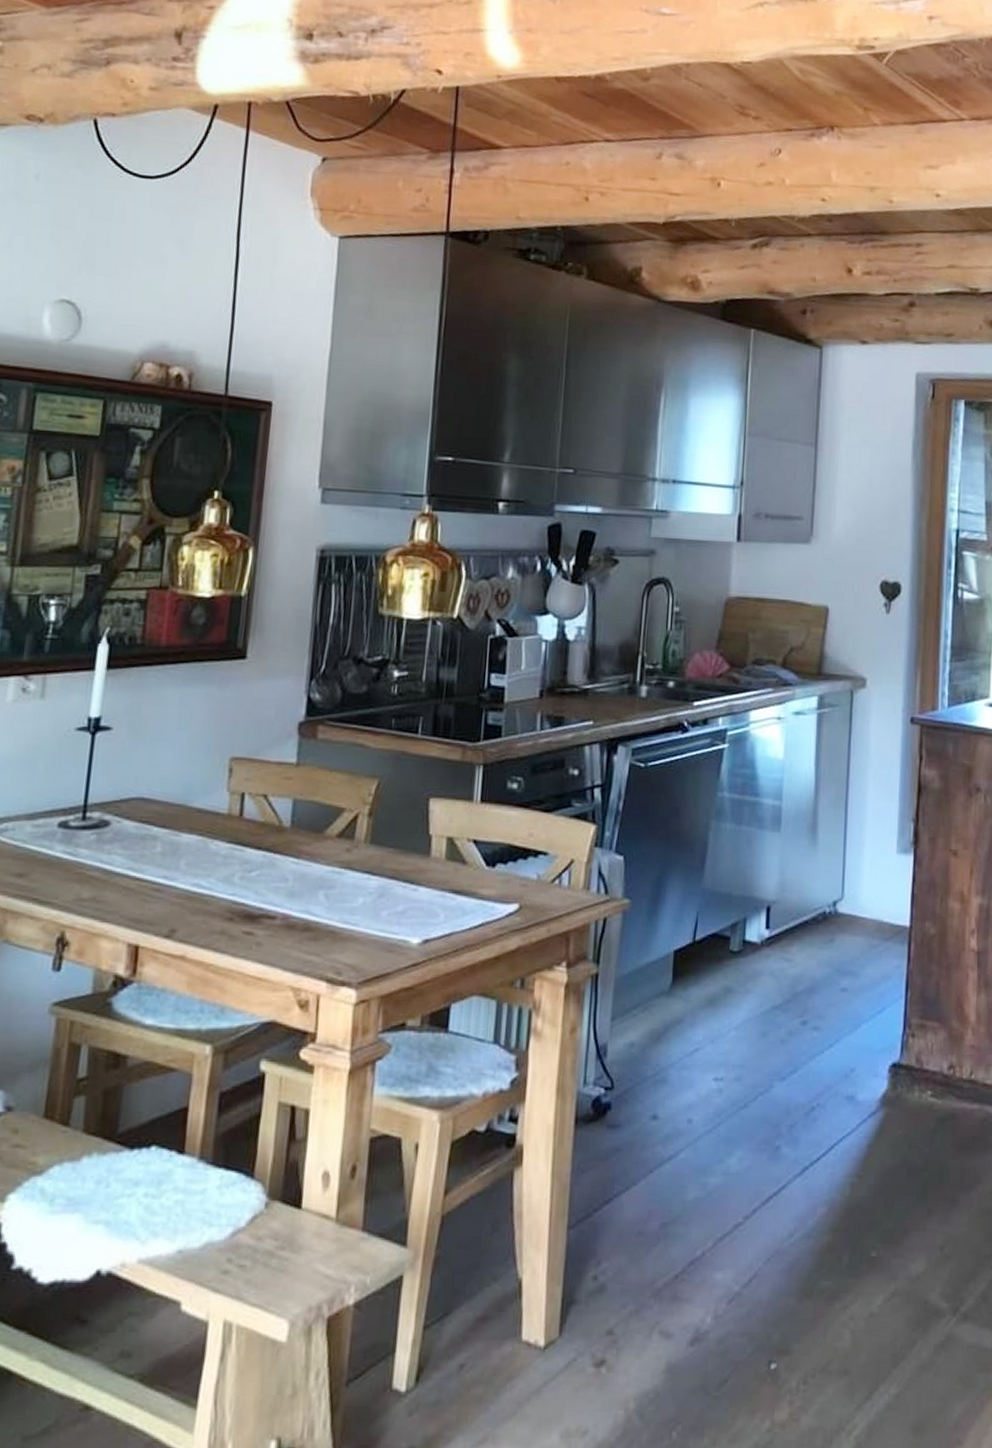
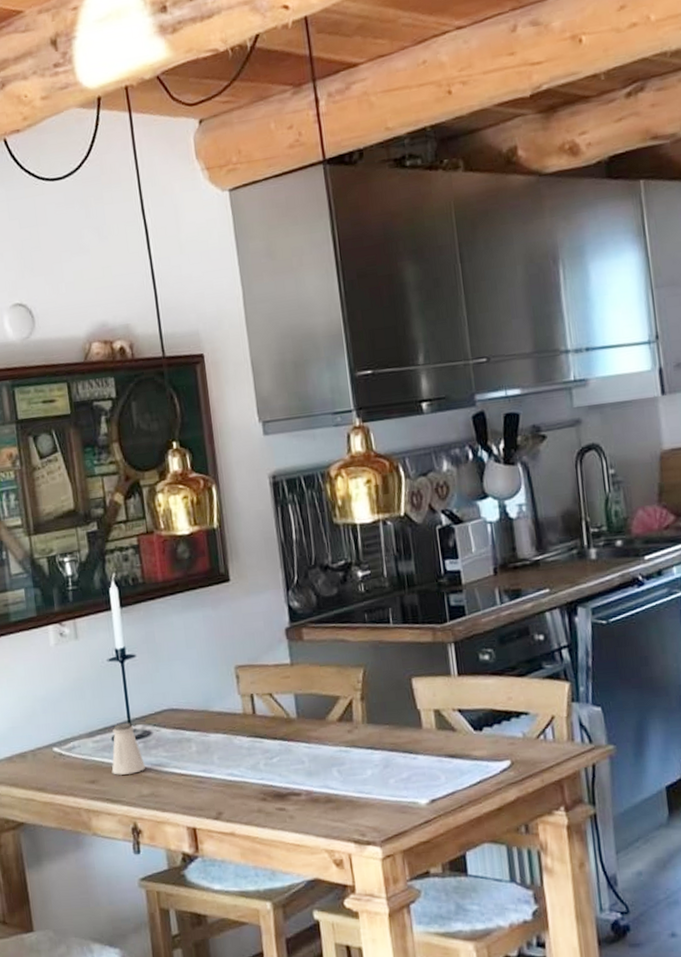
saltshaker: none [48,808,94,871] -> present [111,723,146,775]

